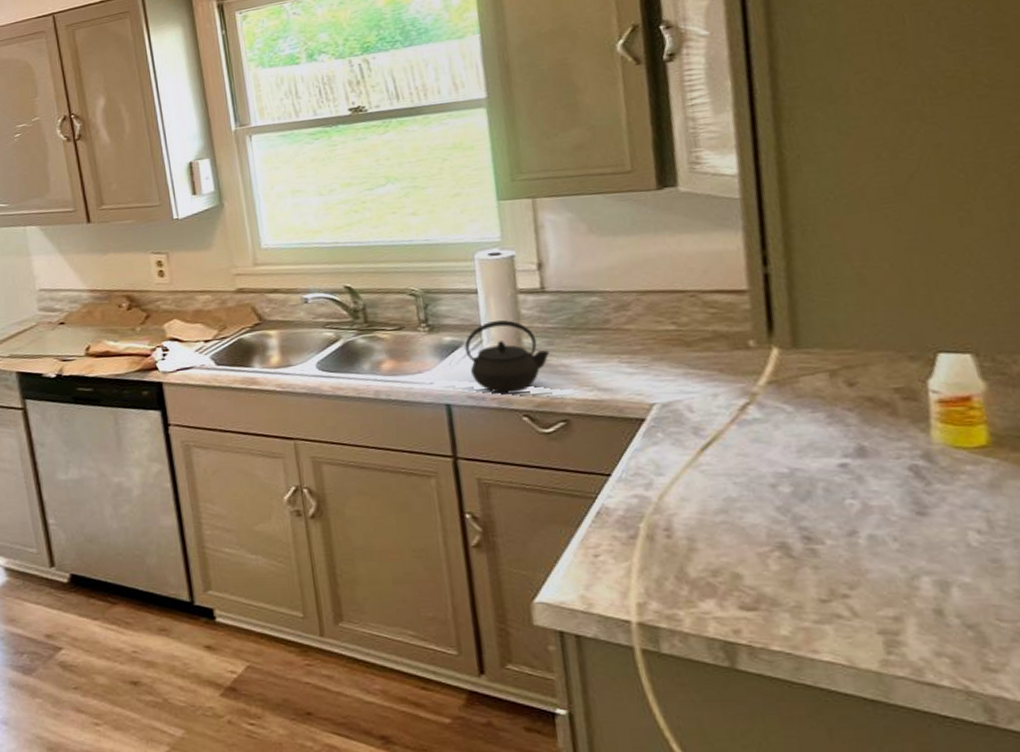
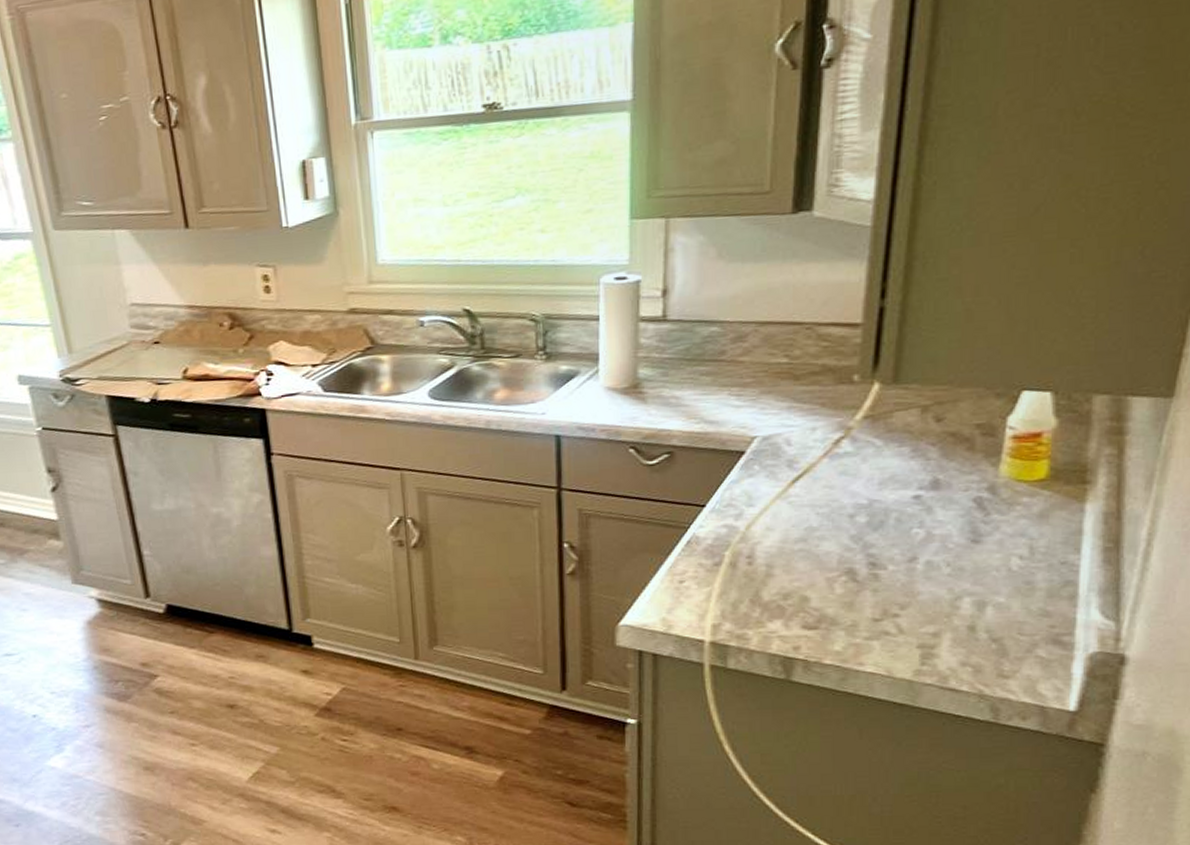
kettle: present [464,320,551,394] -> none [580,348,664,426]

